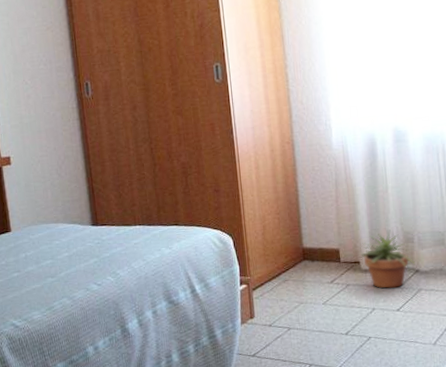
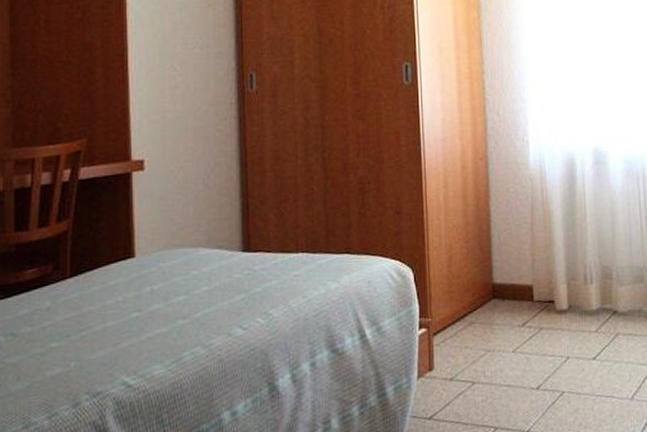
potted plant: present [360,229,414,289] -> none [555,263,612,333]

